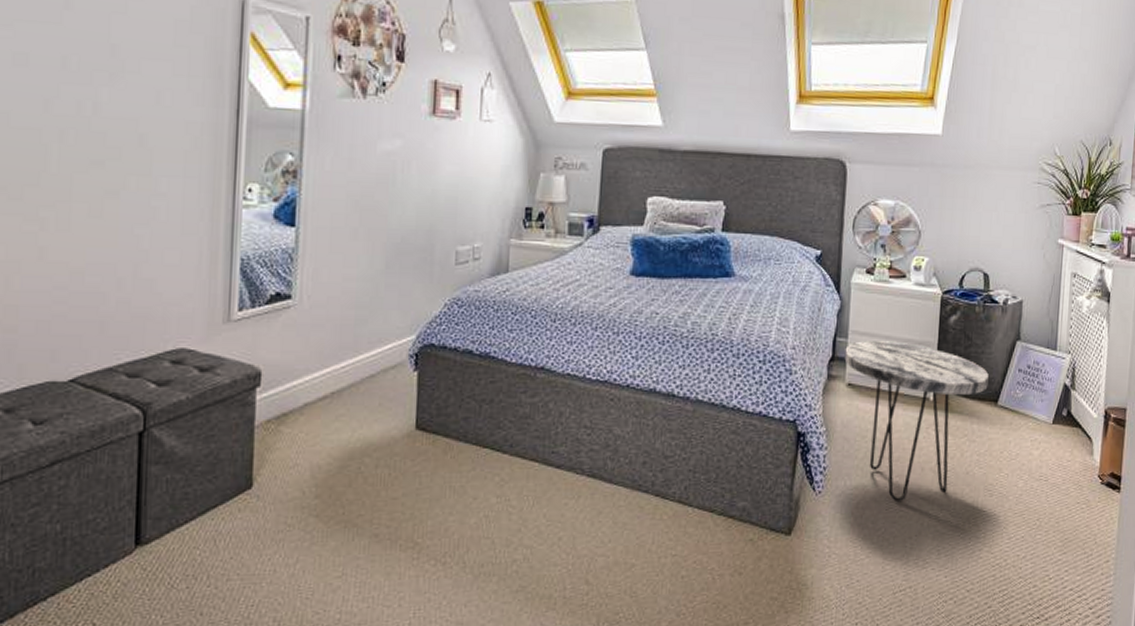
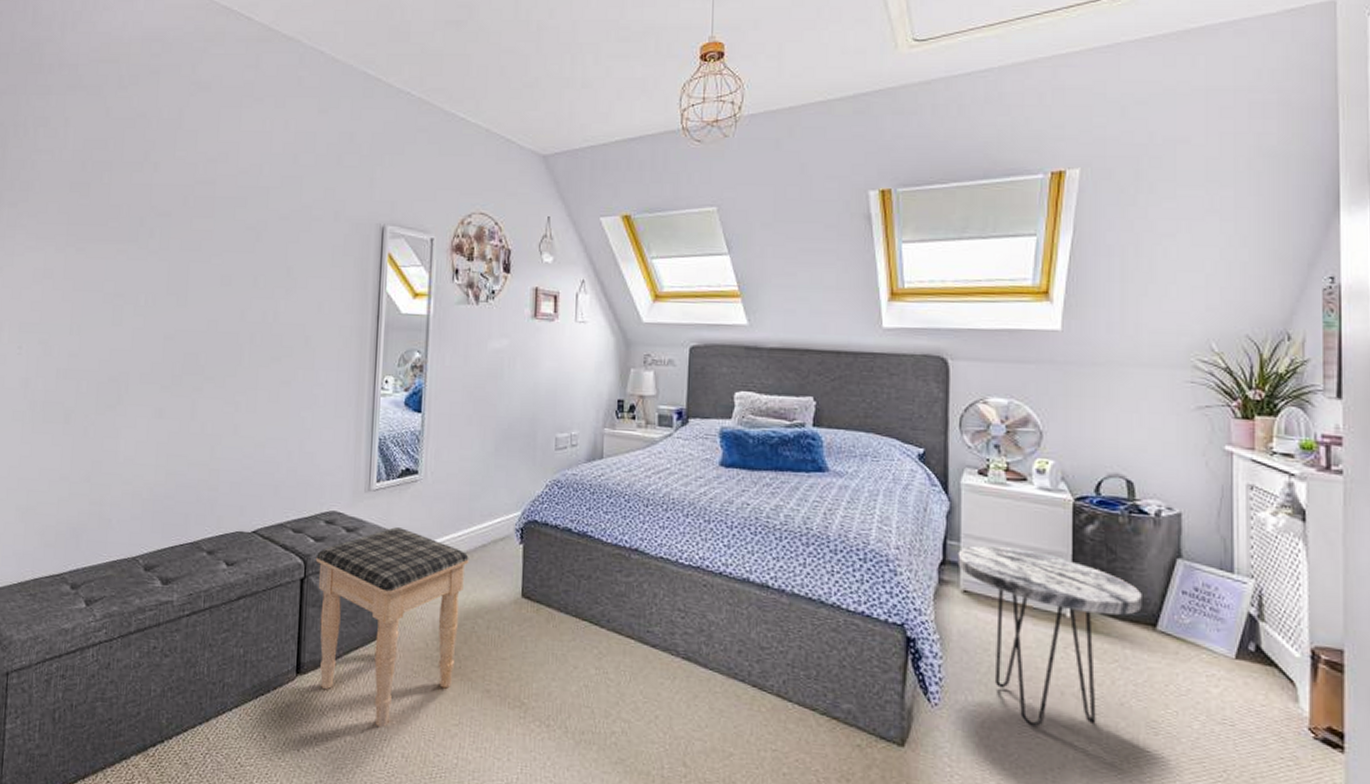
footstool: none [160,363,354,592] -> present [316,527,469,727]

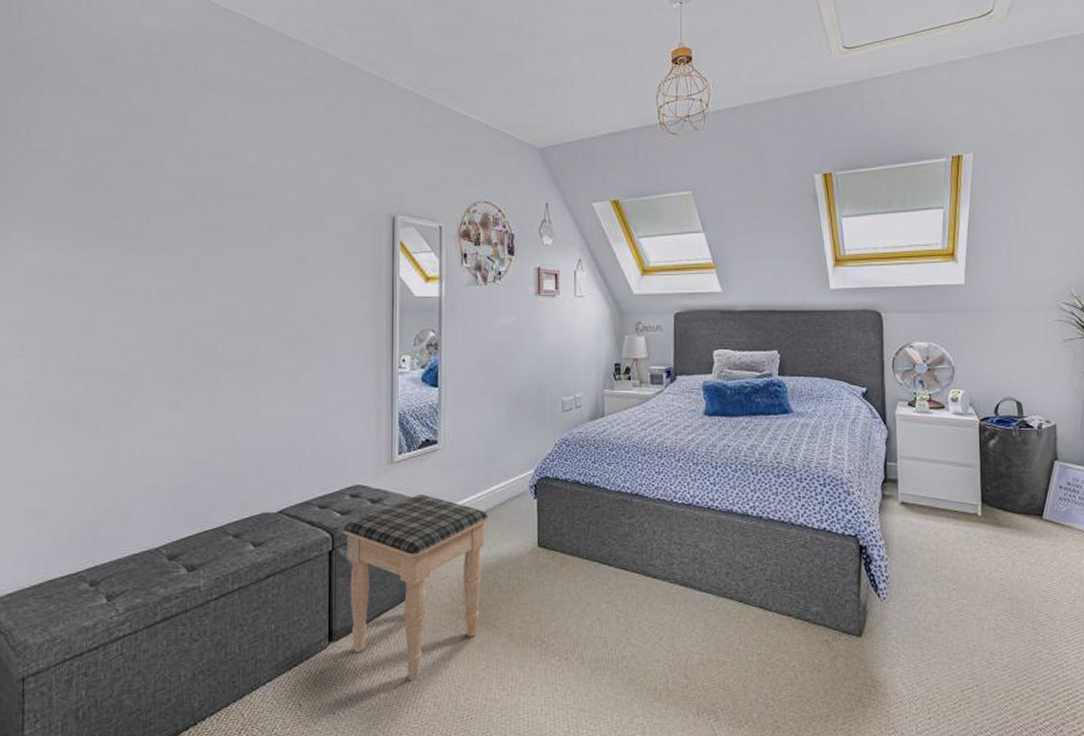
side table: present [957,546,1142,727] -> none [895,464,1032,607]

